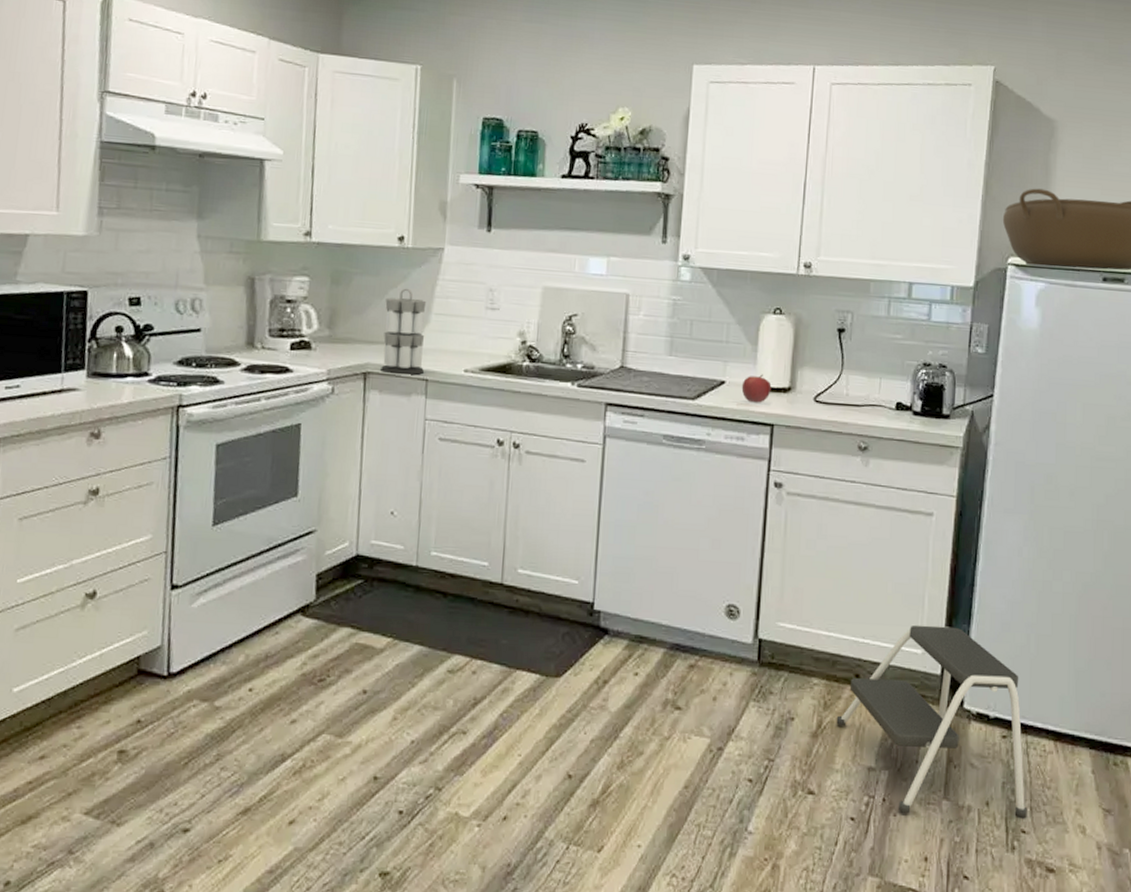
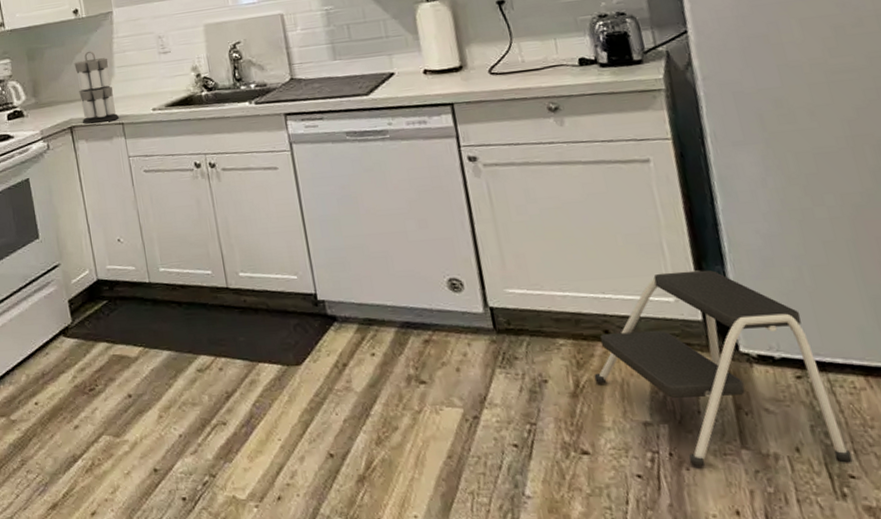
fruit: present [741,374,772,403] -> none [411,59,443,88]

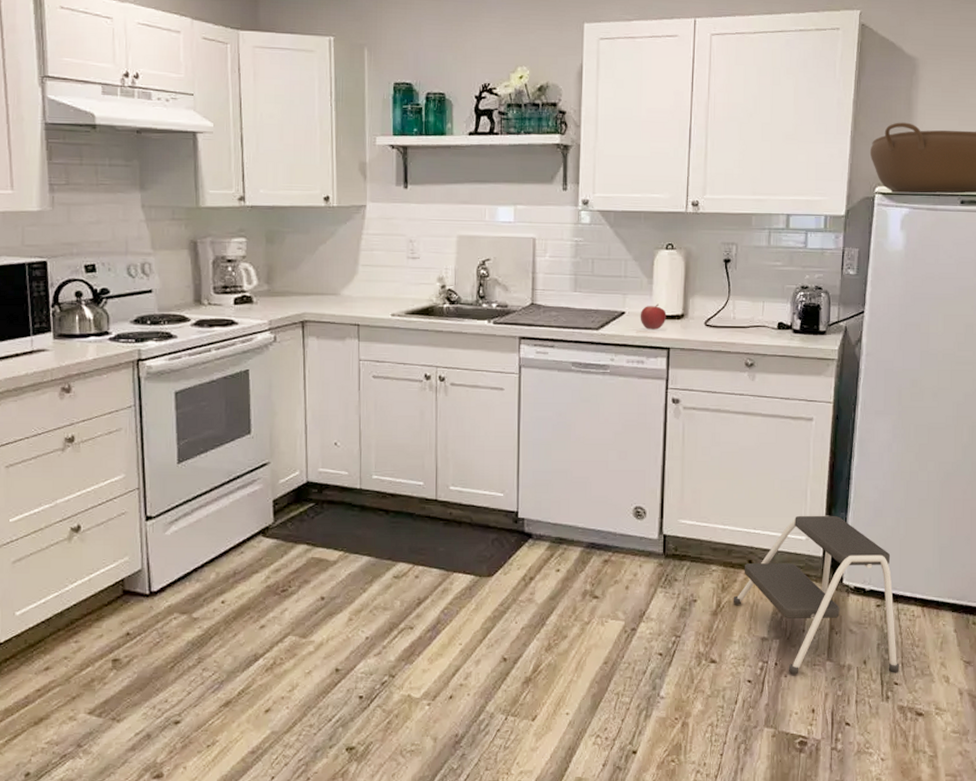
spice rack: present [74,51,119,125] -> none [316,243,355,322]
fruit: none [411,59,443,88] -> present [640,304,667,330]

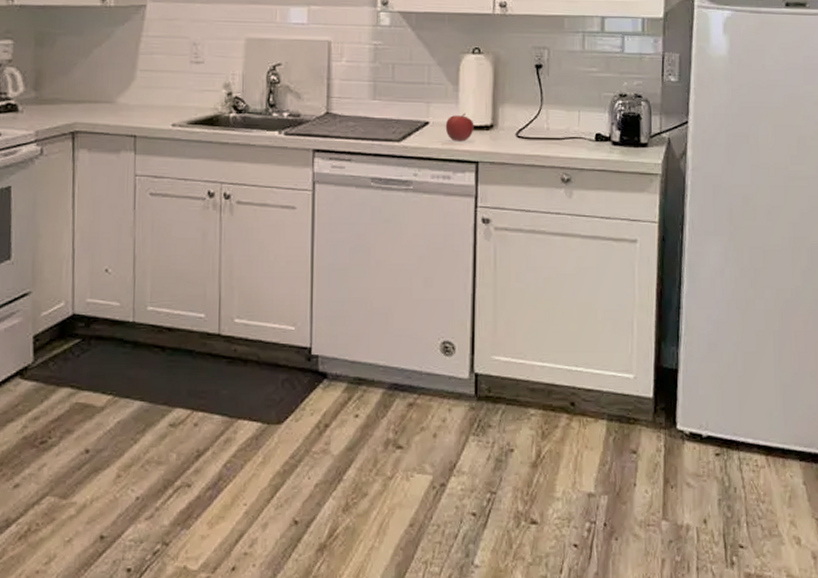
step stool: present [733,515,899,675] -> none [554,350,744,537]

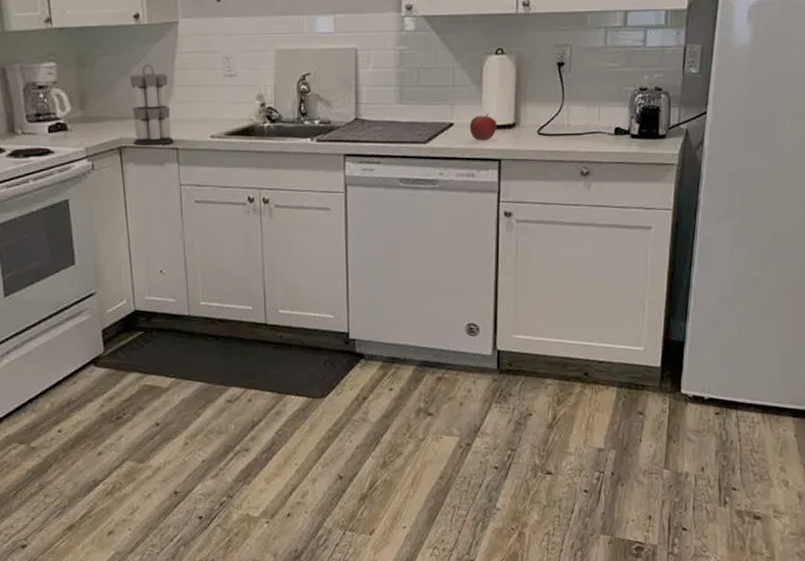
spice rack: none [89,46,132,133] -> present [130,64,173,147]

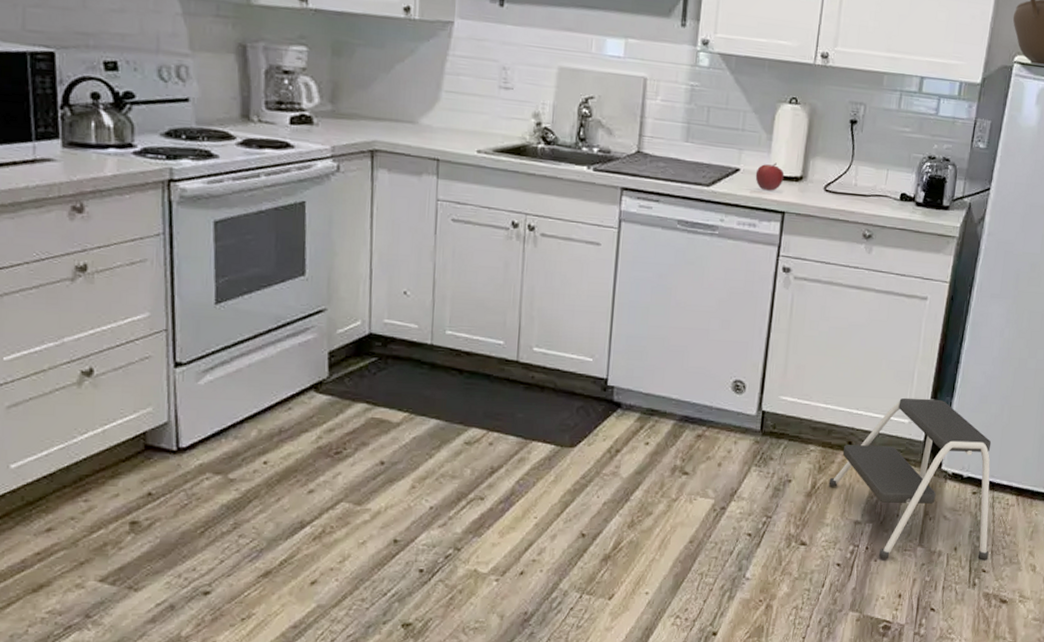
spice rack: present [130,64,173,147] -> none [389,63,436,155]
step stool: none [569,325,738,484] -> present [829,397,992,559]

